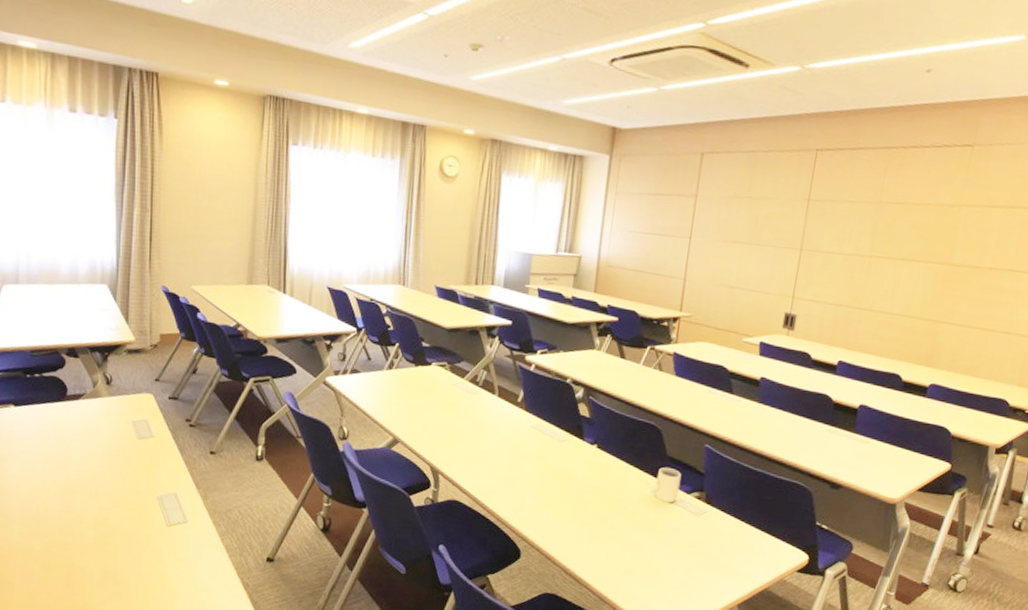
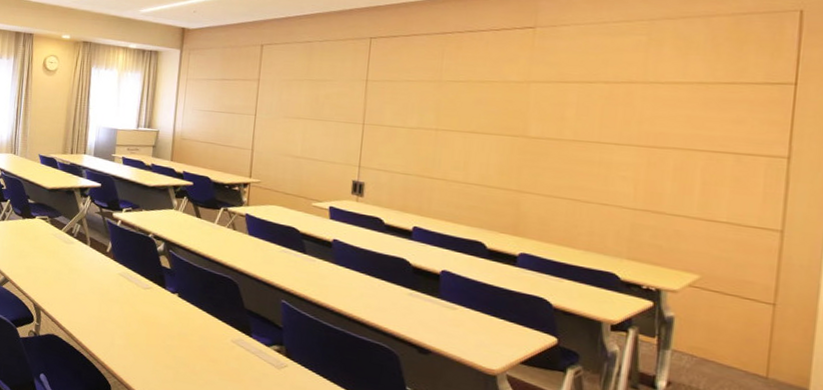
mug: present [654,467,682,503] -> none [234,319,260,354]

